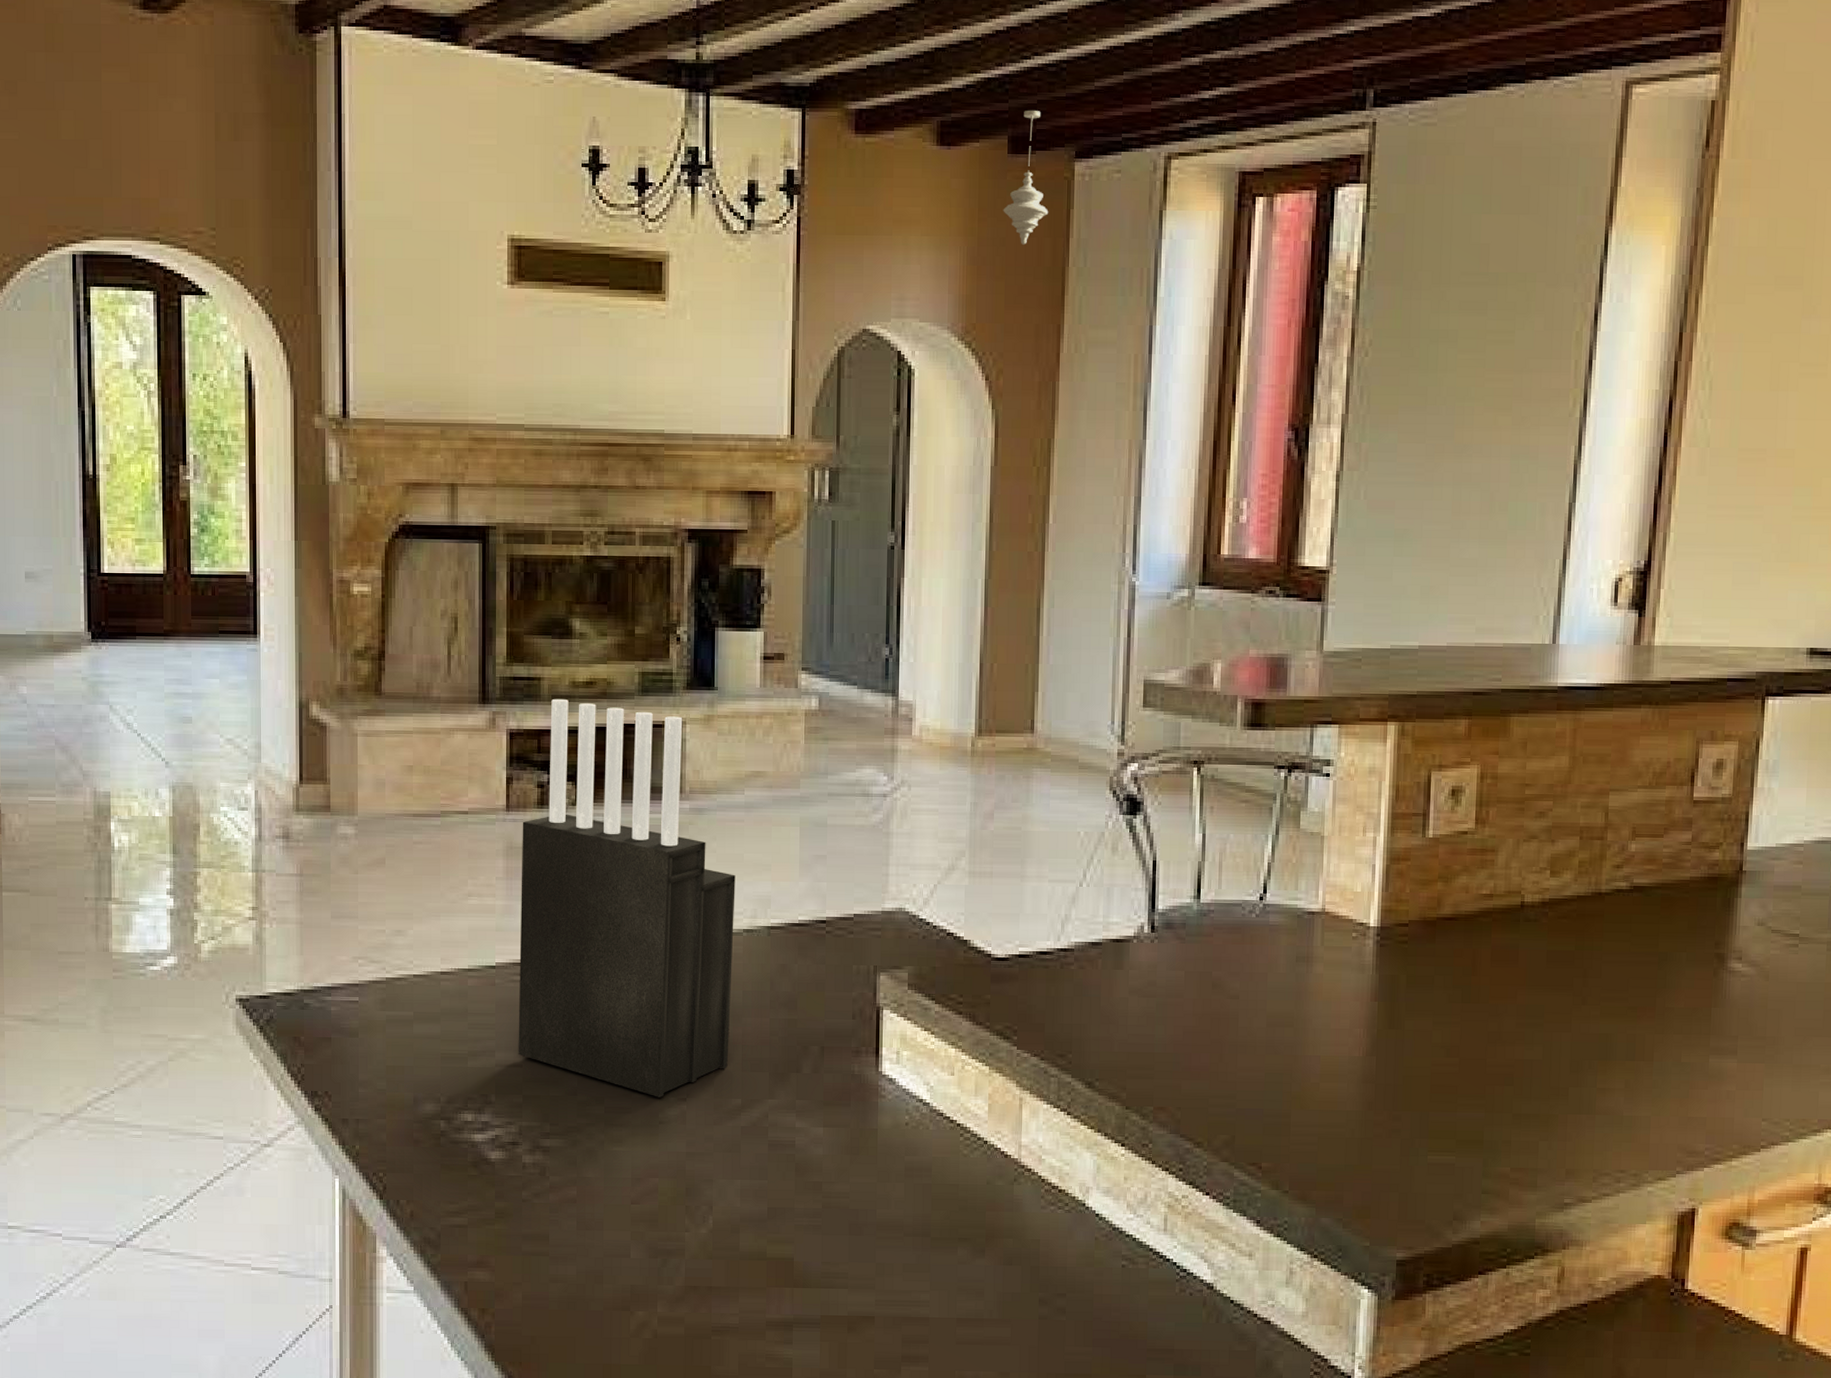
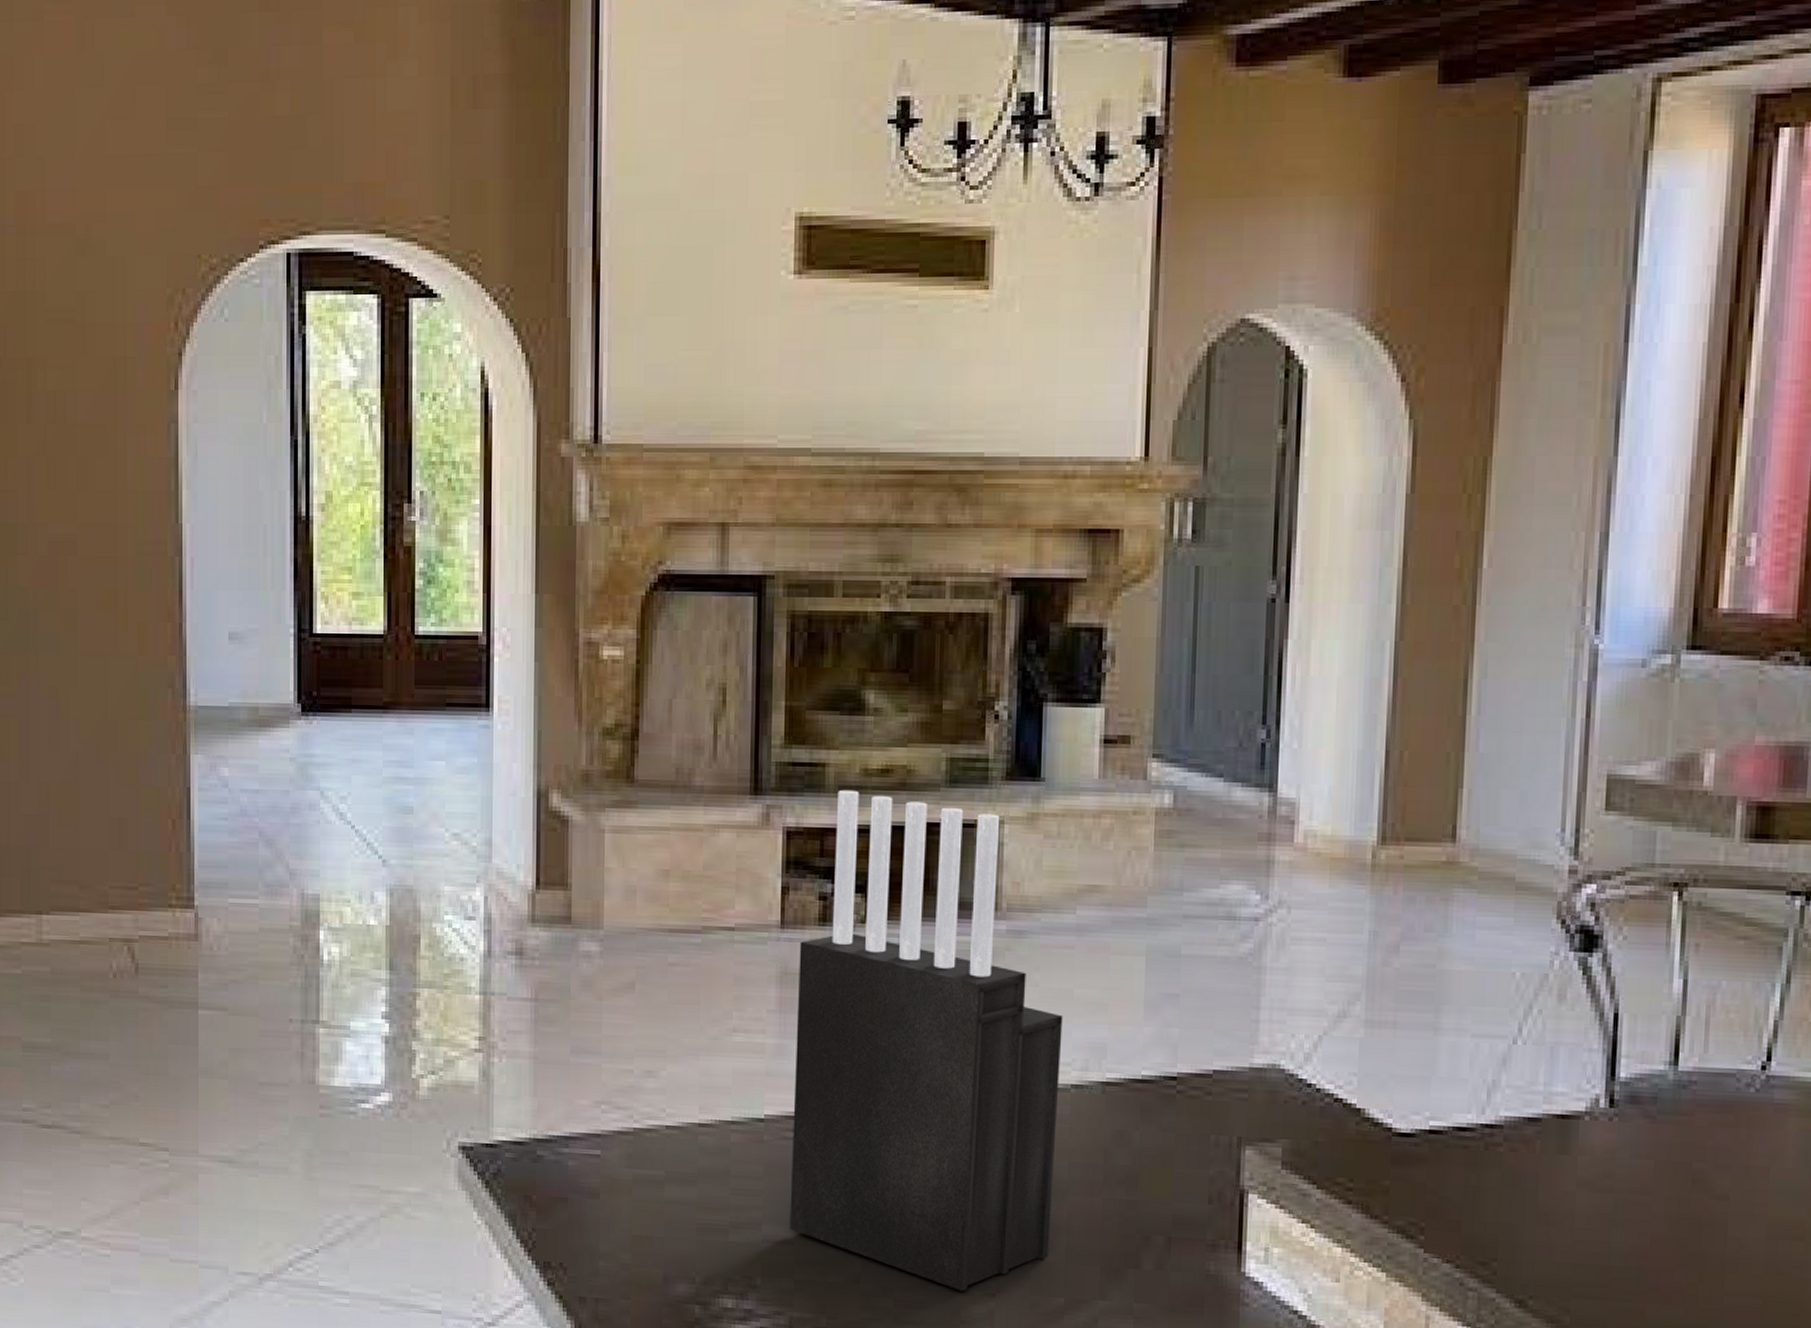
pendant light: present [1003,109,1049,245] -> none [1429,24,1492,203]

